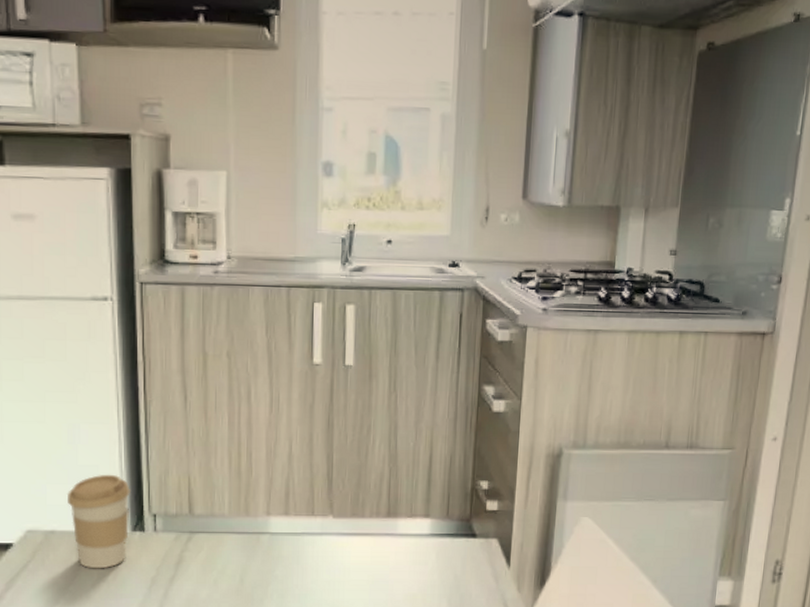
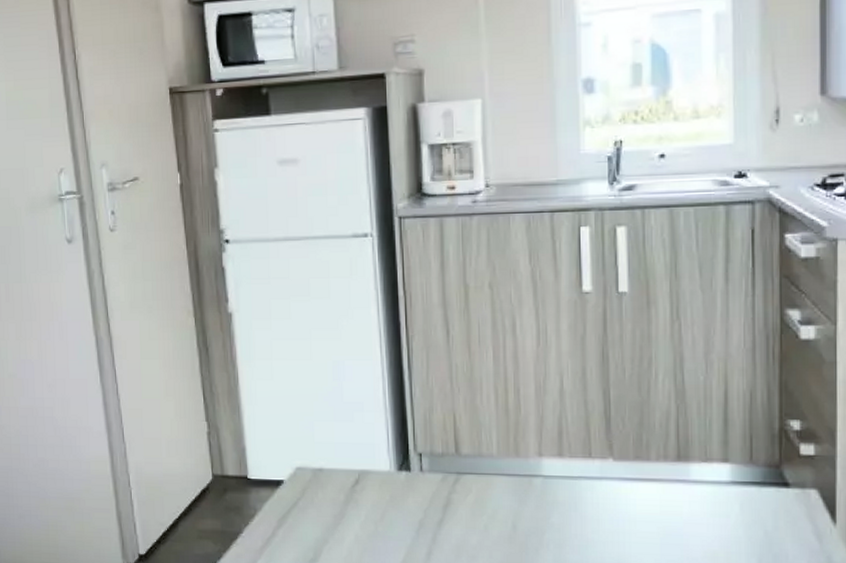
coffee cup: present [66,474,130,569] -> none [333,411,395,510]

